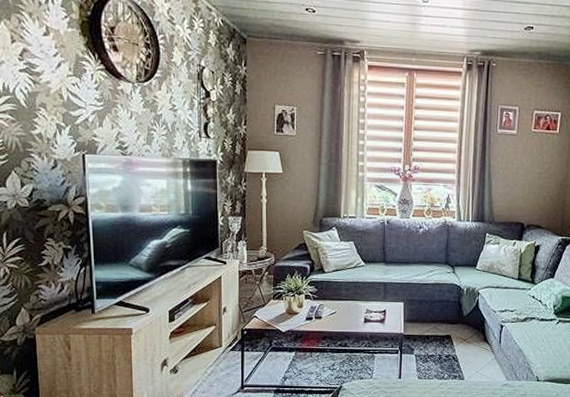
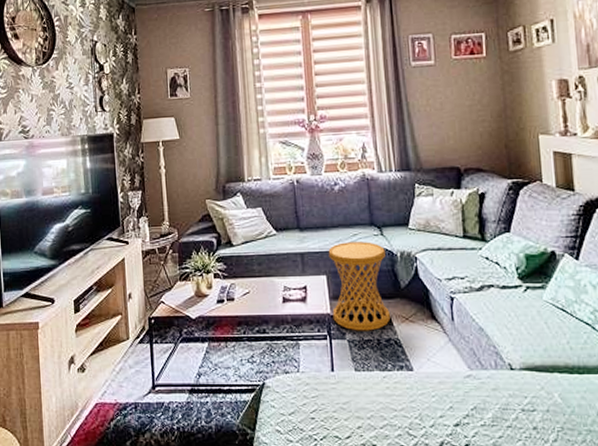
side table: none [405,276,455,348] -> present [328,241,390,331]

